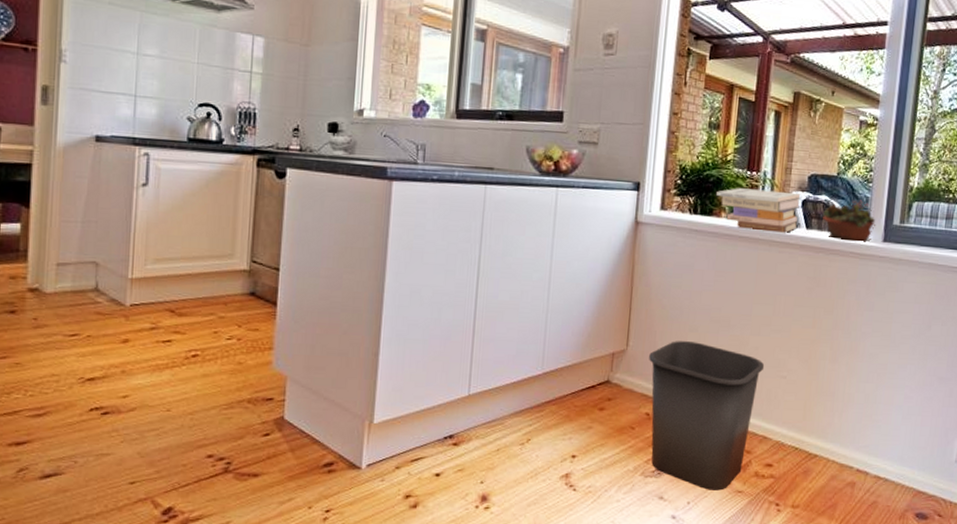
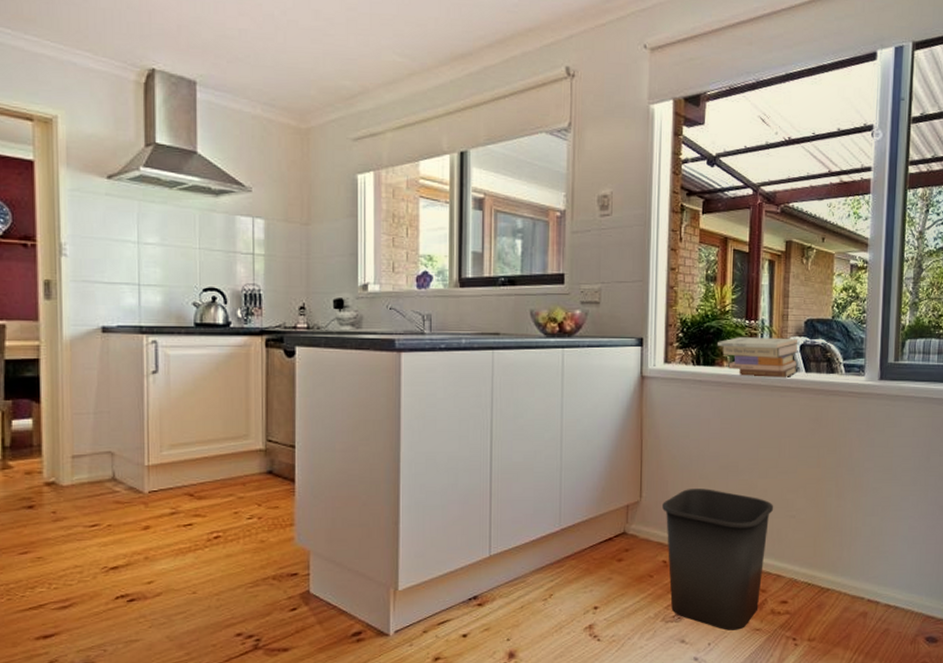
succulent planter: present [822,200,876,243] -> none [820,341,871,383]

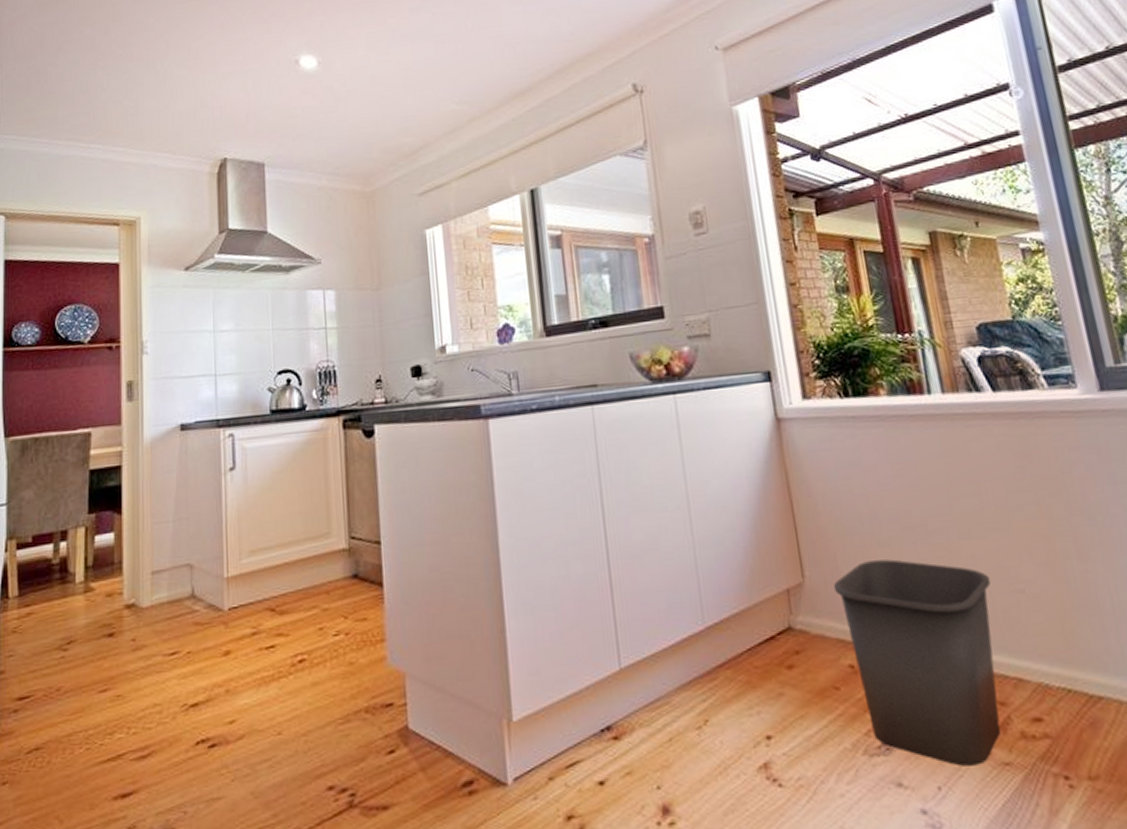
books: present [718,337,798,379] -> none [866,350,981,406]

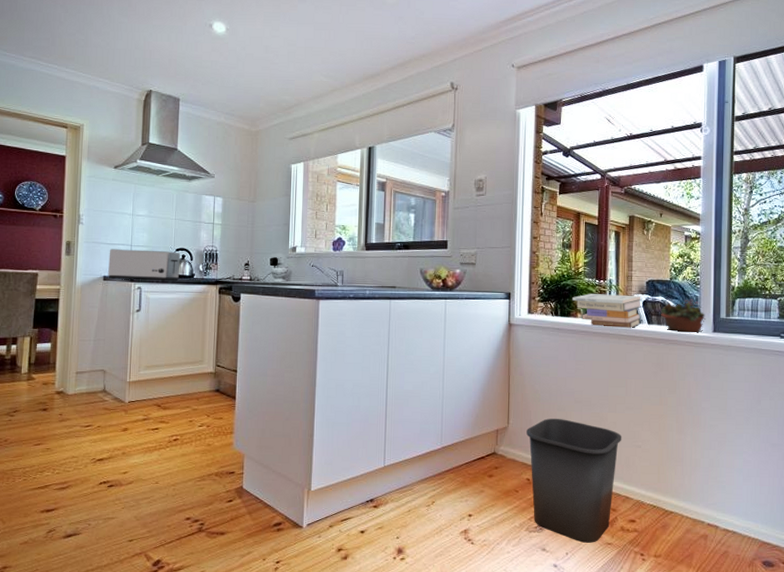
toaster: none [185,375,285,428] -> present [108,249,181,282]
books: none [866,350,981,406] -> present [572,294,641,329]
succulent planter: none [1007,343,1083,399] -> present [660,299,705,334]

